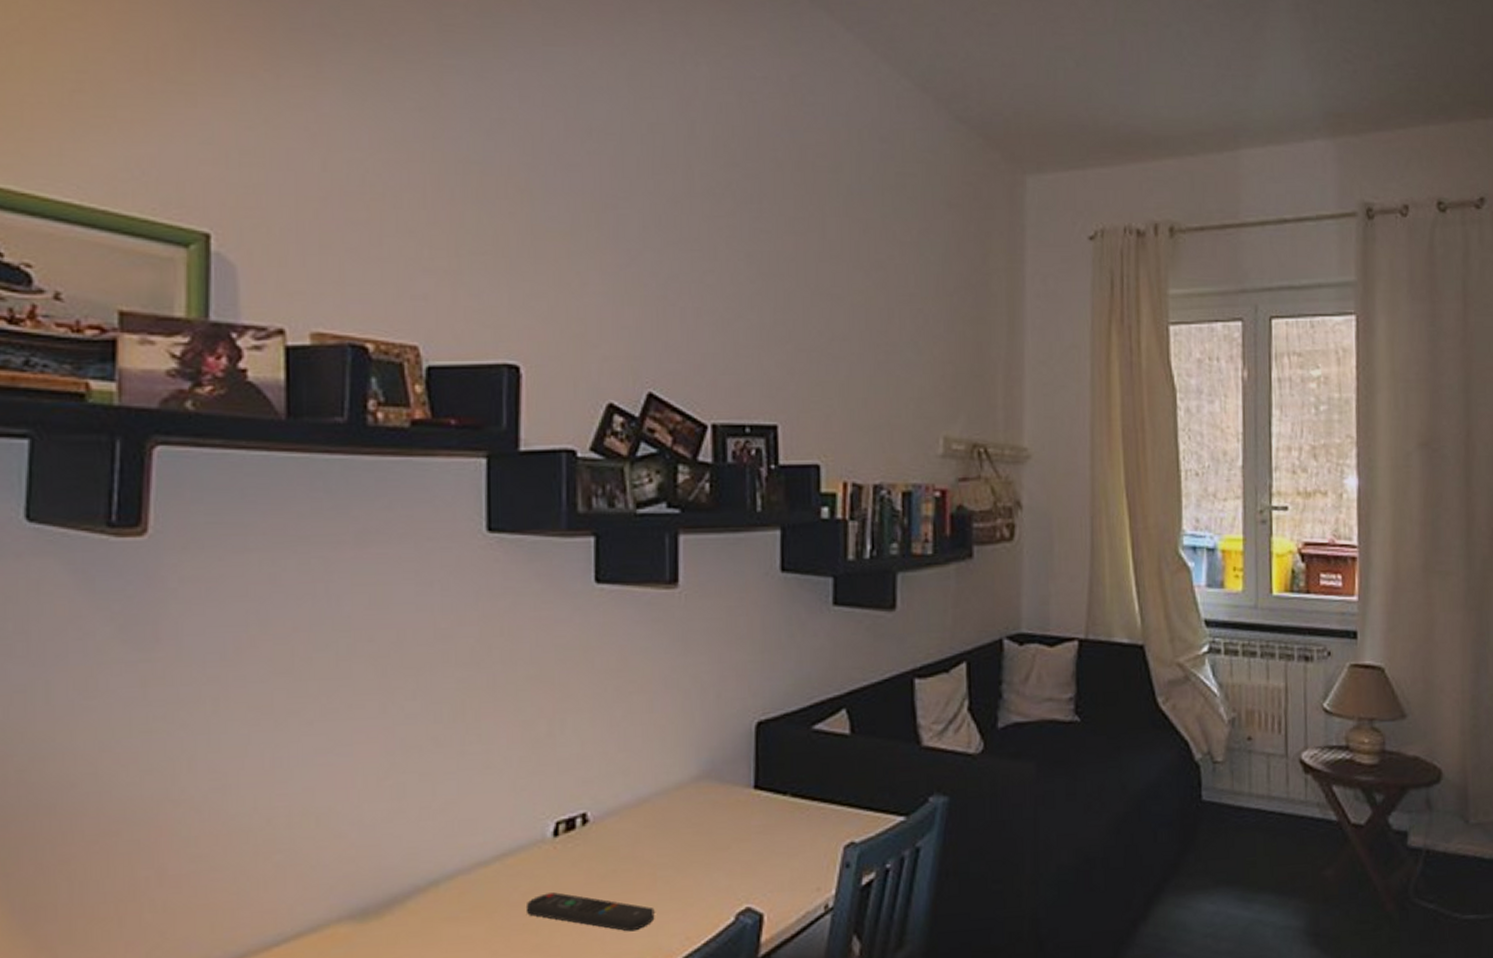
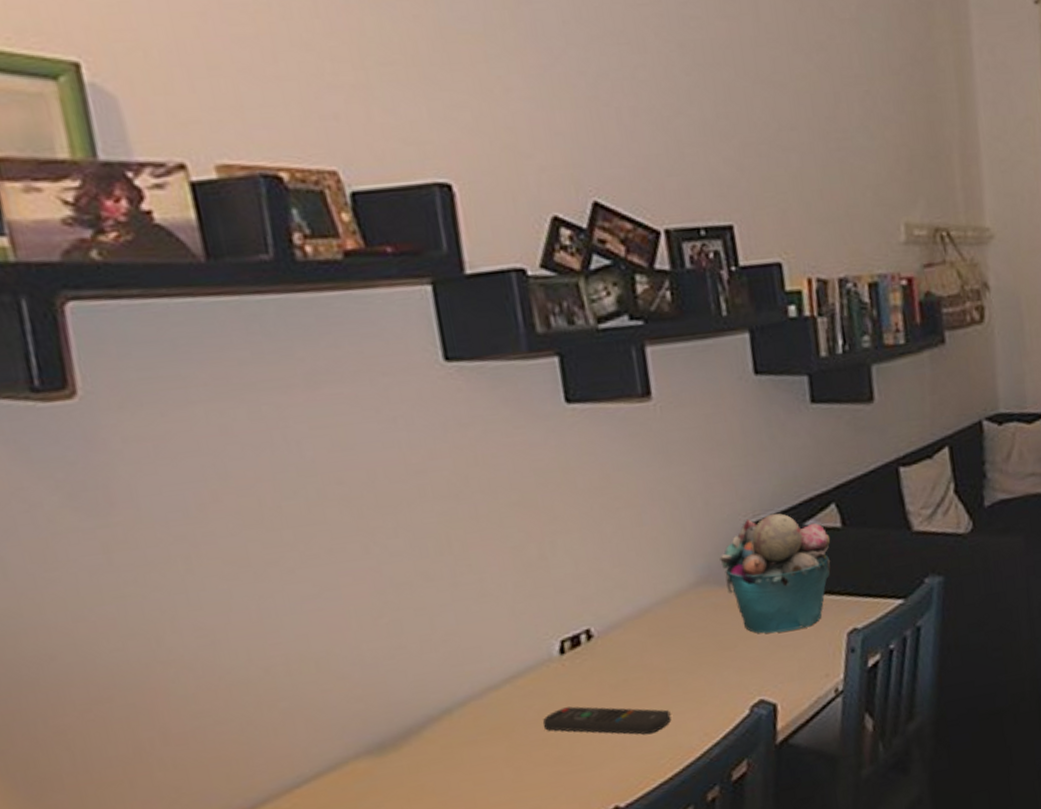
bucket: none [724,713,838,838] -> present [719,513,831,634]

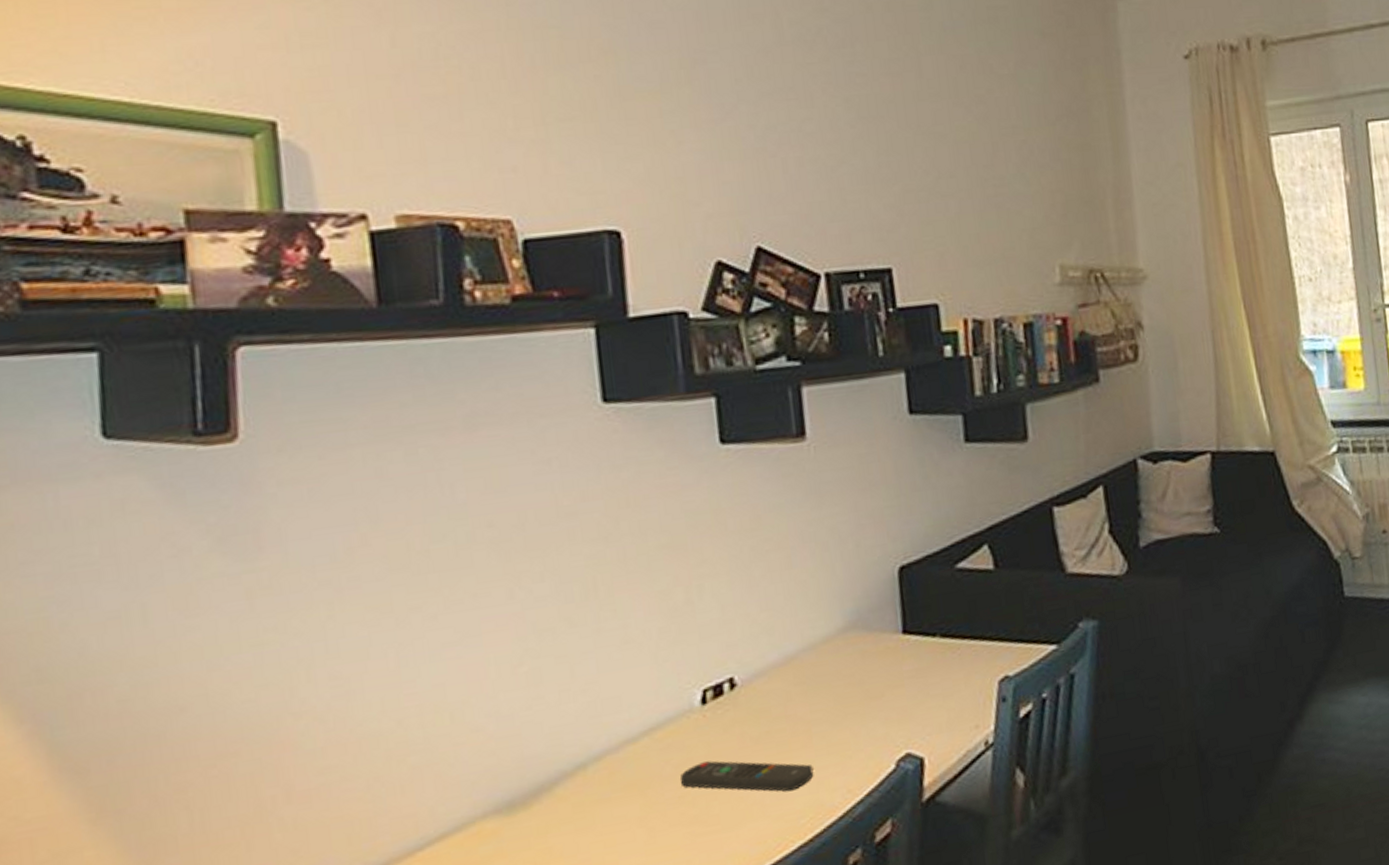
bucket: present [719,513,831,634] -> none [869,555,983,682]

